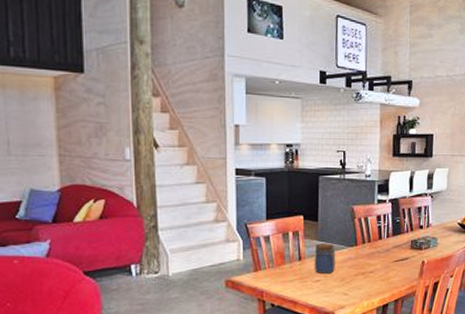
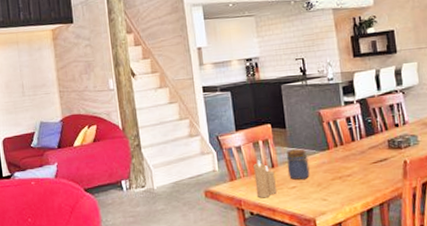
candle: none [280,251,301,291] -> present [253,160,277,199]

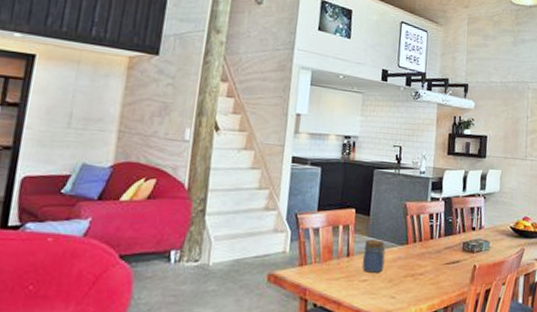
candle: present [253,160,277,199] -> none [325,246,349,289]

